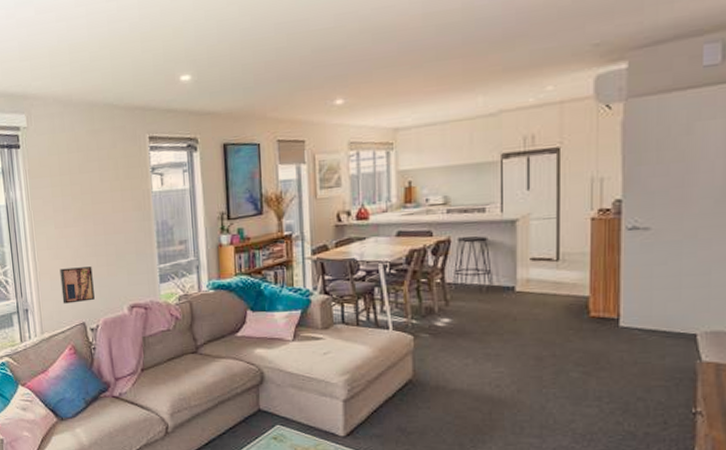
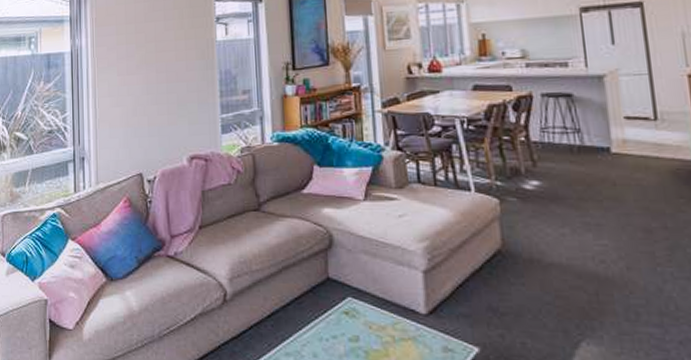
wall art: present [59,266,95,304] -> none [119,115,153,153]

